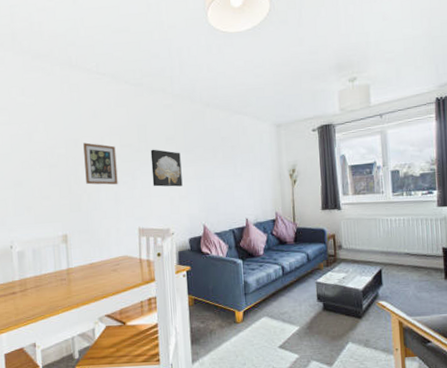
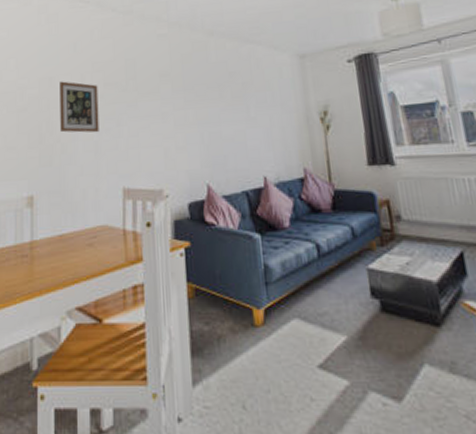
wall art: present [150,149,183,187] -> none [140,87,180,135]

